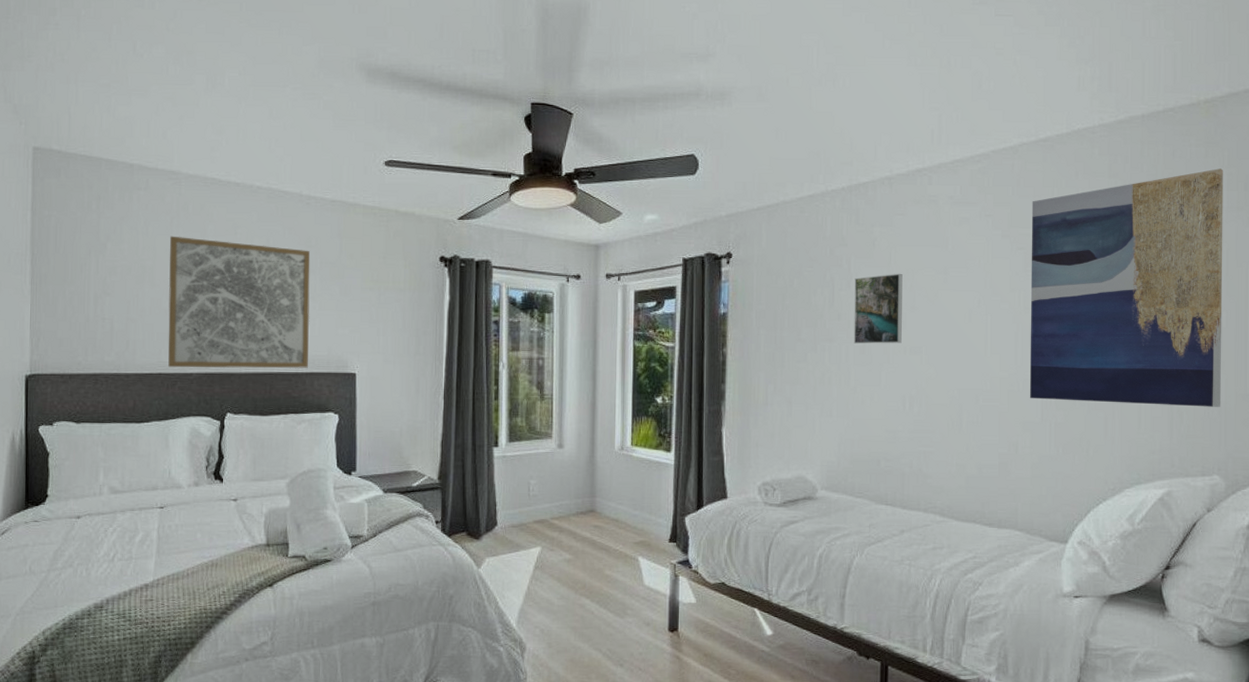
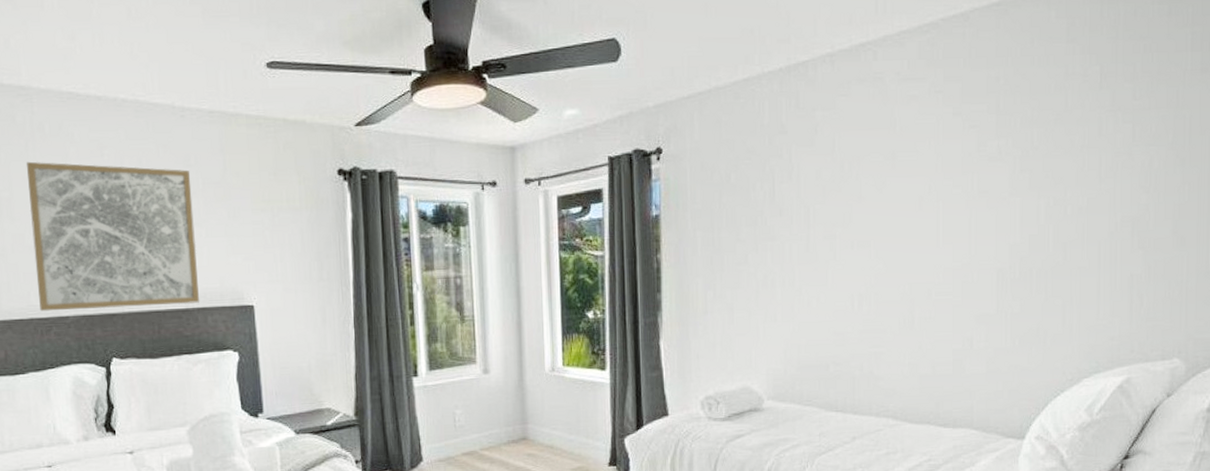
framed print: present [854,273,903,344] -> none [796,161,848,241]
wall art: present [1029,168,1224,407] -> none [984,27,1188,290]

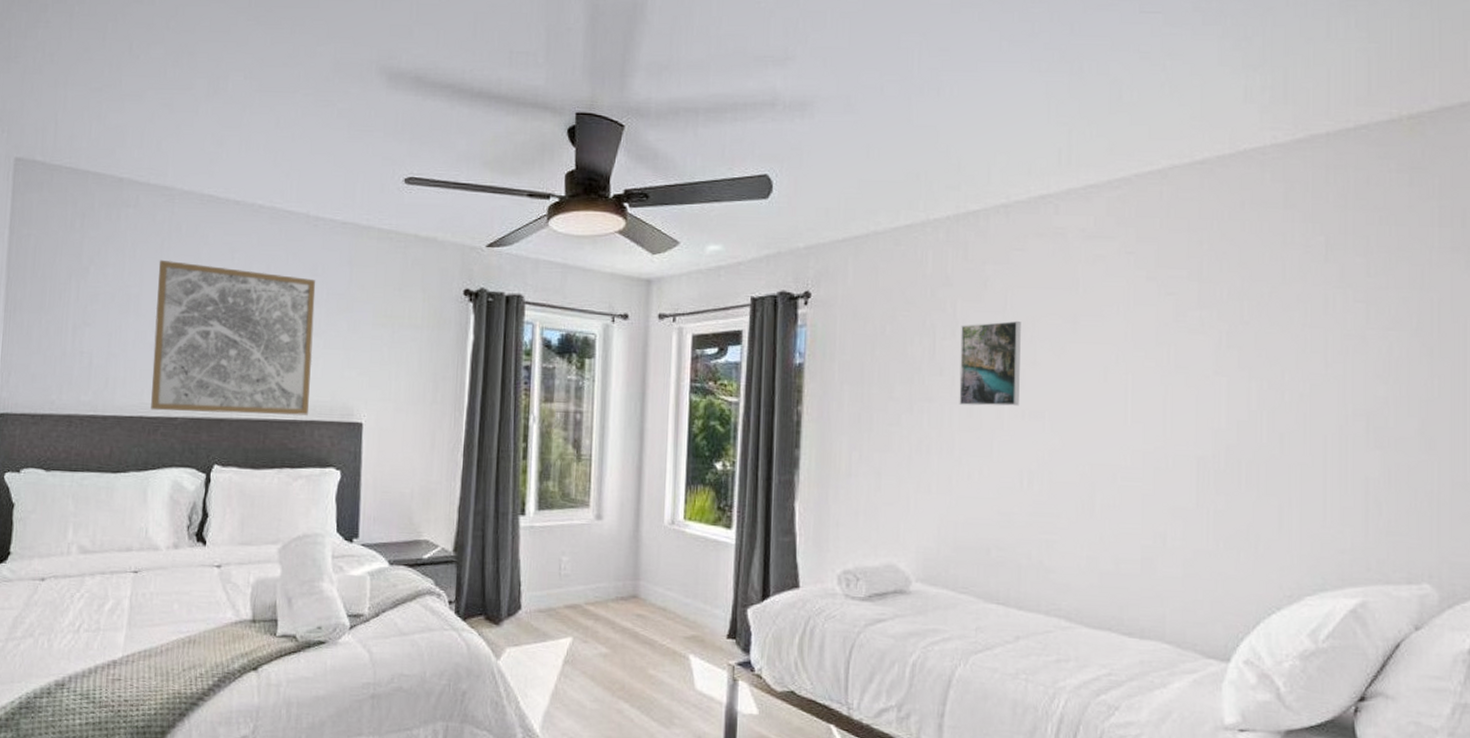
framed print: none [796,161,848,241] -> present [959,320,1021,406]

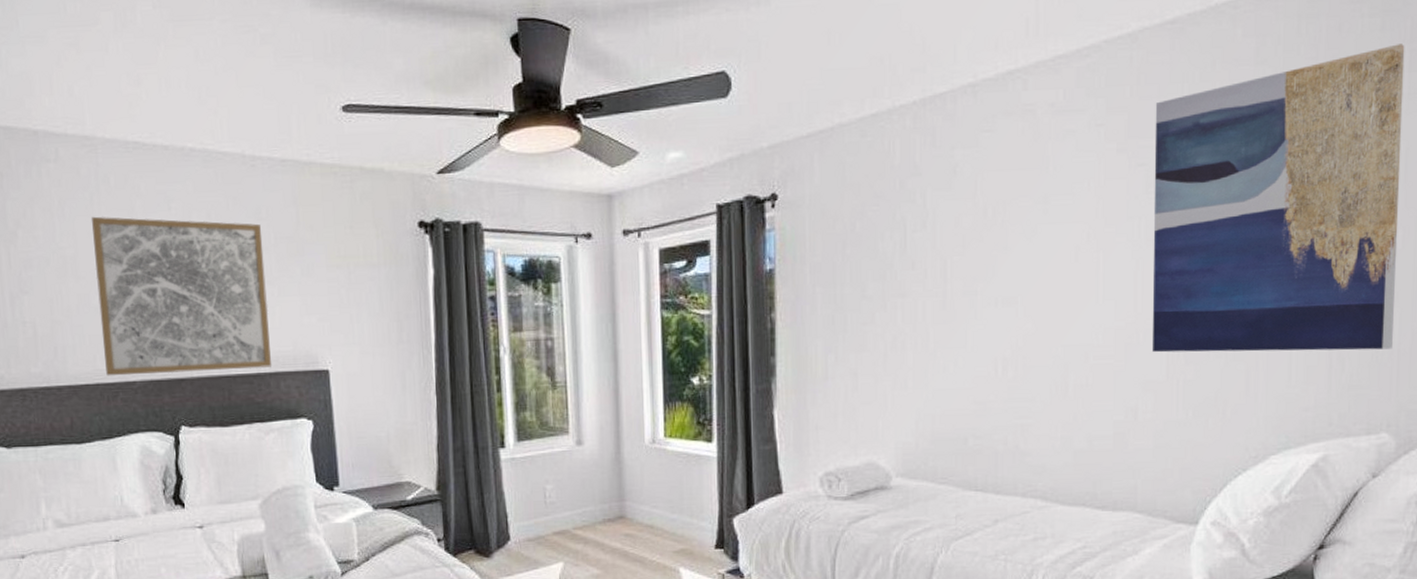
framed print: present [959,320,1021,406] -> none [931,206,992,297]
wall art: none [1181,200,1434,498] -> present [1151,44,1405,353]

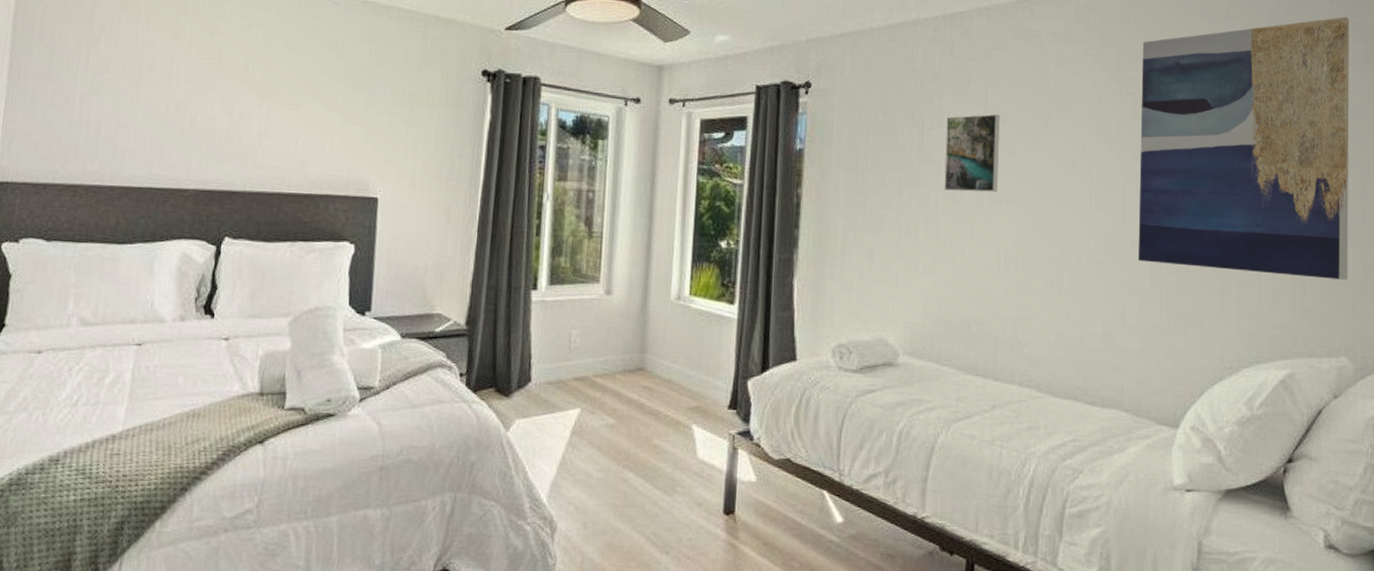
wall art: present [91,216,271,376] -> none [160,31,335,189]
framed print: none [931,206,992,297] -> present [944,114,1000,192]

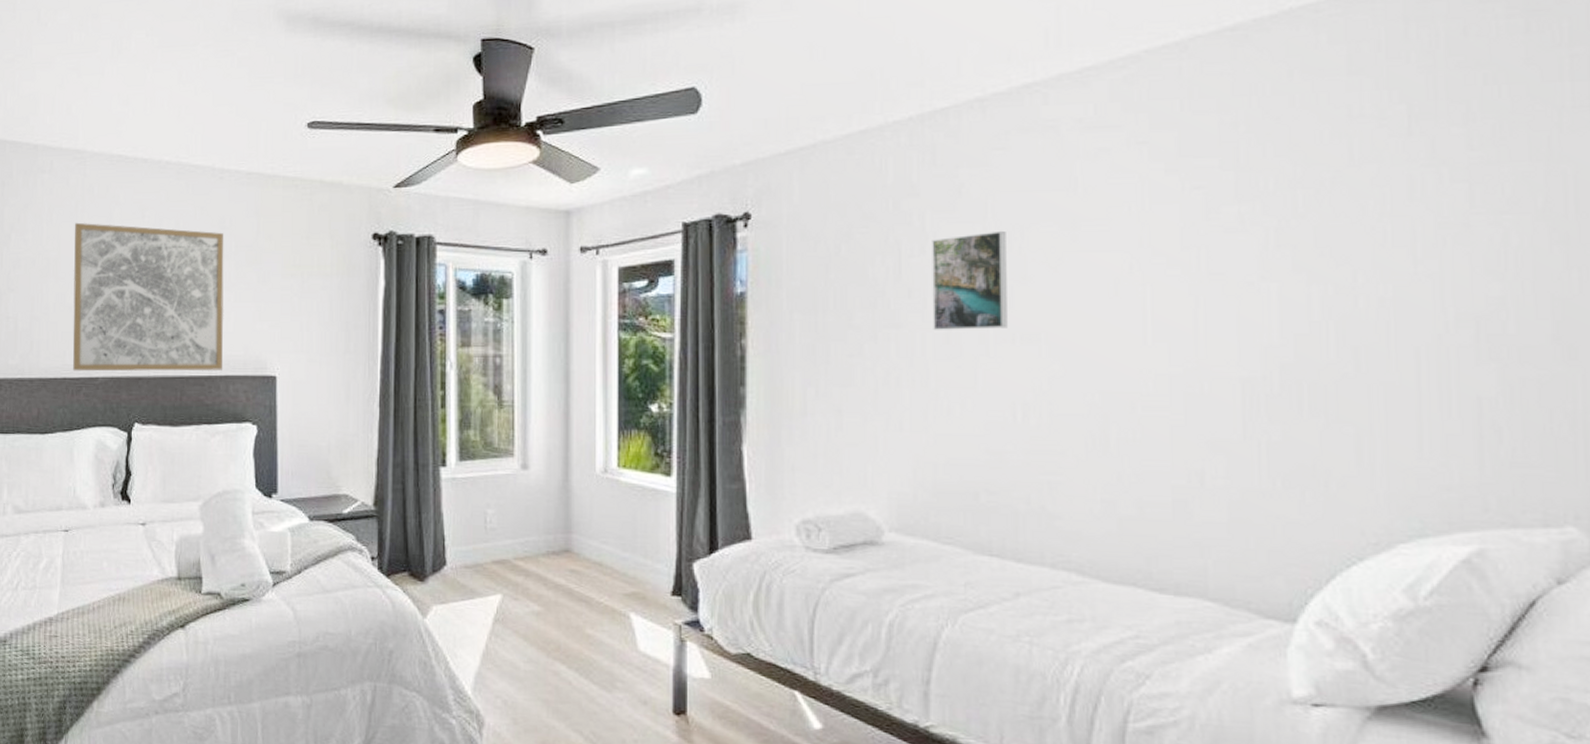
wall art: none [160,31,335,189] -> present [73,222,224,372]
wall art: present [1137,17,1350,280] -> none [1214,48,1574,419]

